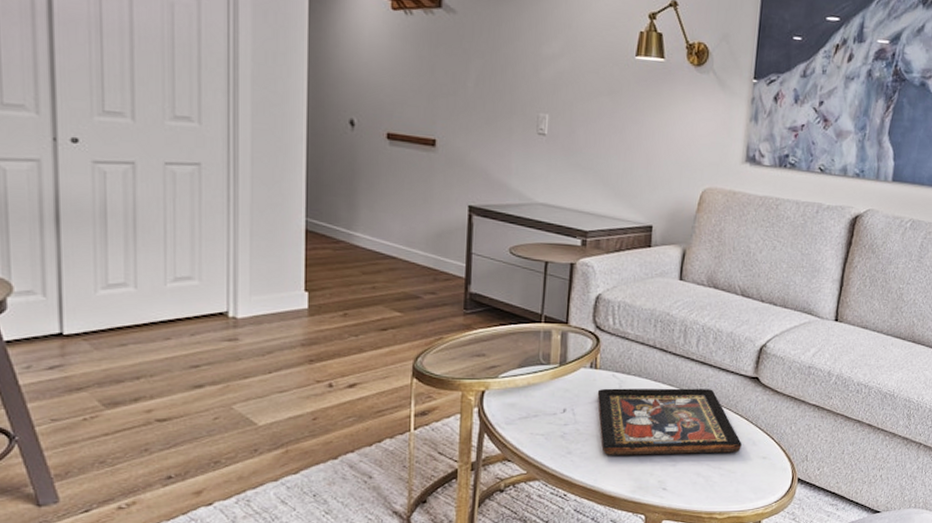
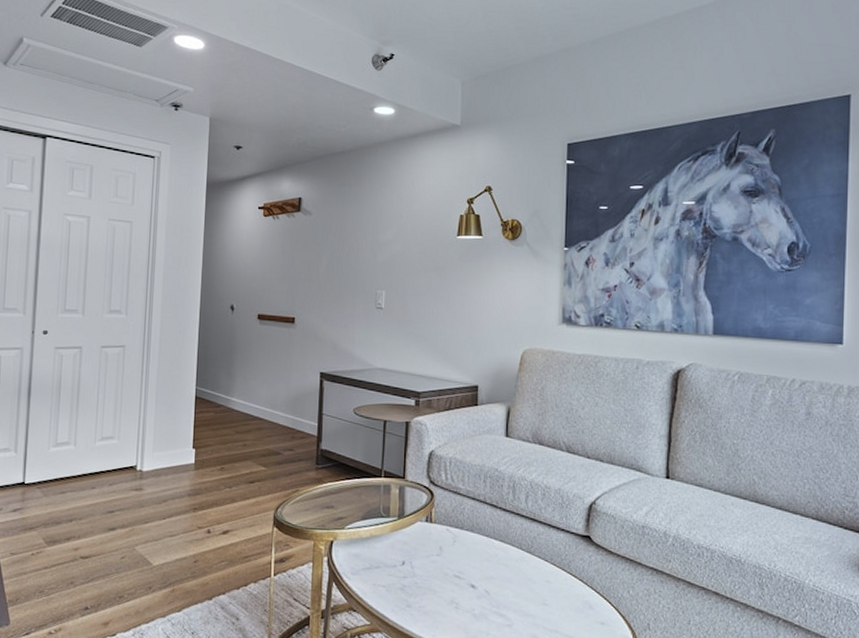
decorative tray: present [597,388,742,455] -> none [433,542,578,616]

